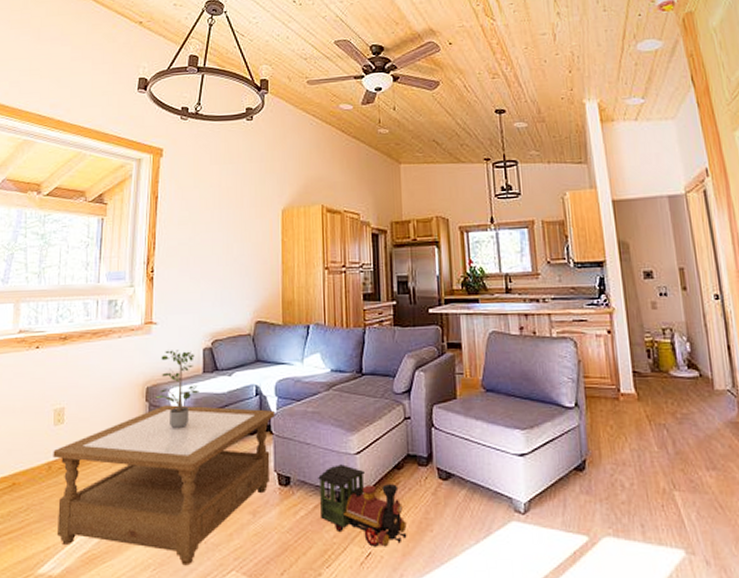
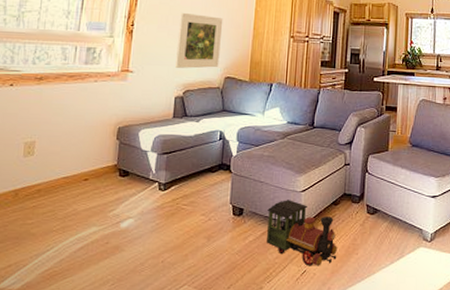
coffee table: present [53,405,275,566] -> none [19,144,235,281]
potted plant: present [155,350,199,429] -> none [126,96,168,165]
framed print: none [200,251,248,315] -> present [176,12,223,69]

